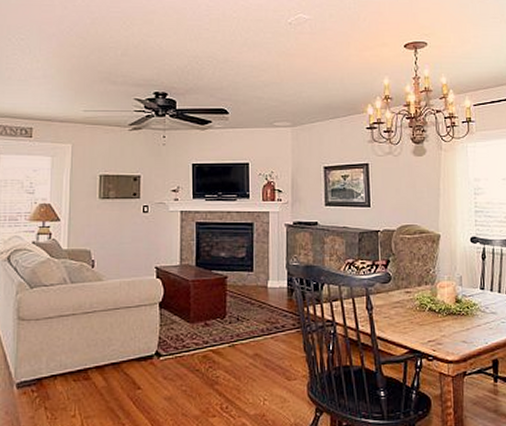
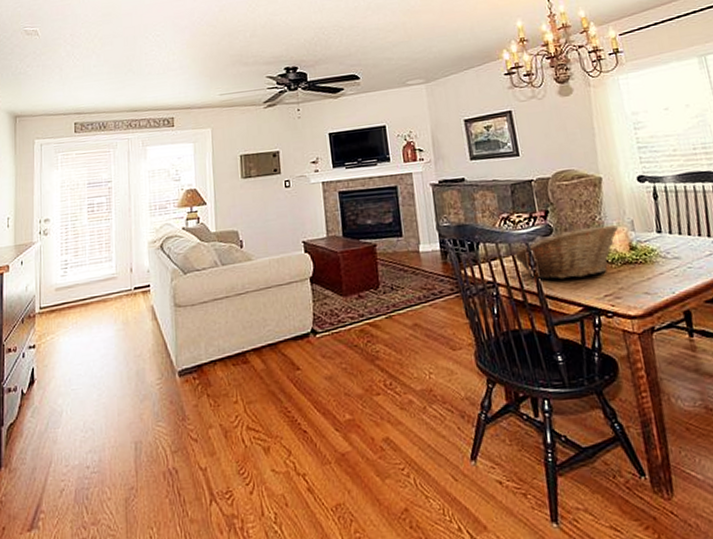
fruit basket: none [353,278,449,324] -> present [514,224,619,280]

